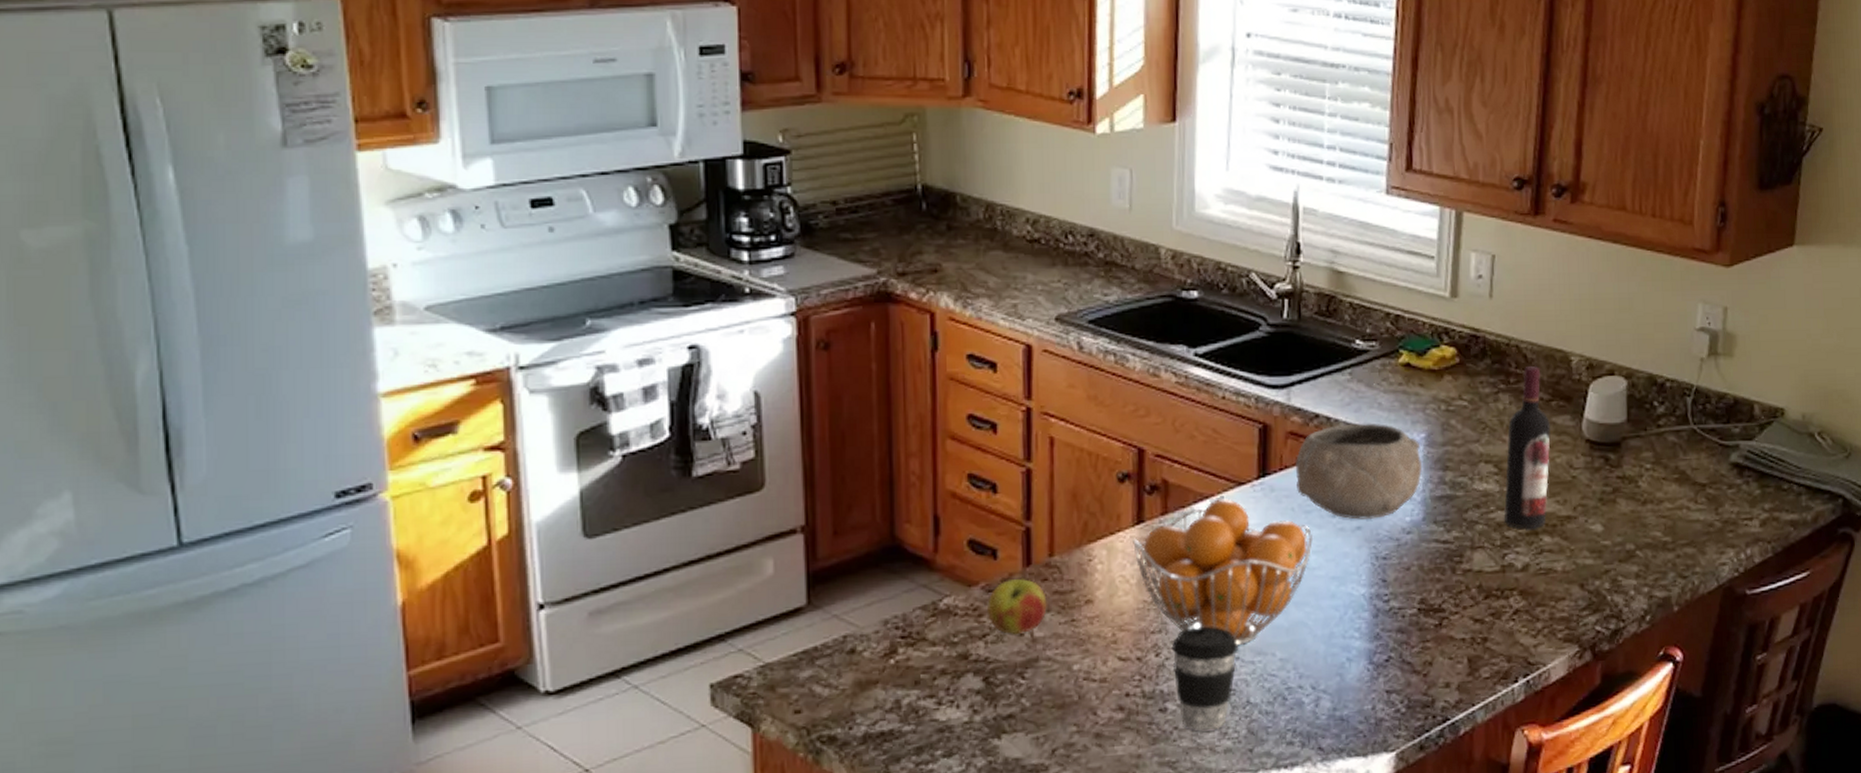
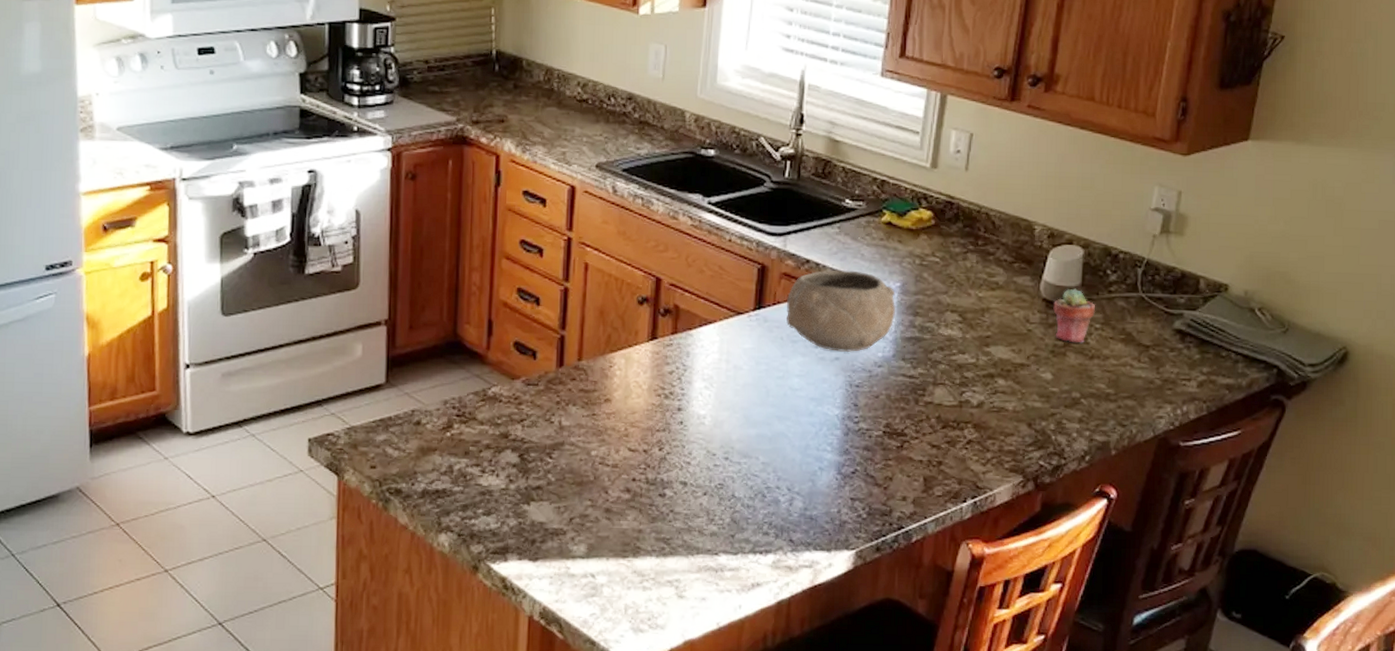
apple: present [986,578,1048,635] -> none [525,376,575,422]
fruit basket: present [1133,498,1314,646] -> none [647,325,798,449]
coffee cup: present [1171,626,1238,732] -> none [673,429,728,516]
wine bottle: present [1503,365,1551,529] -> none [964,231,1012,371]
potted succulent: none [1598,425,1645,488] -> present [1053,288,1096,343]

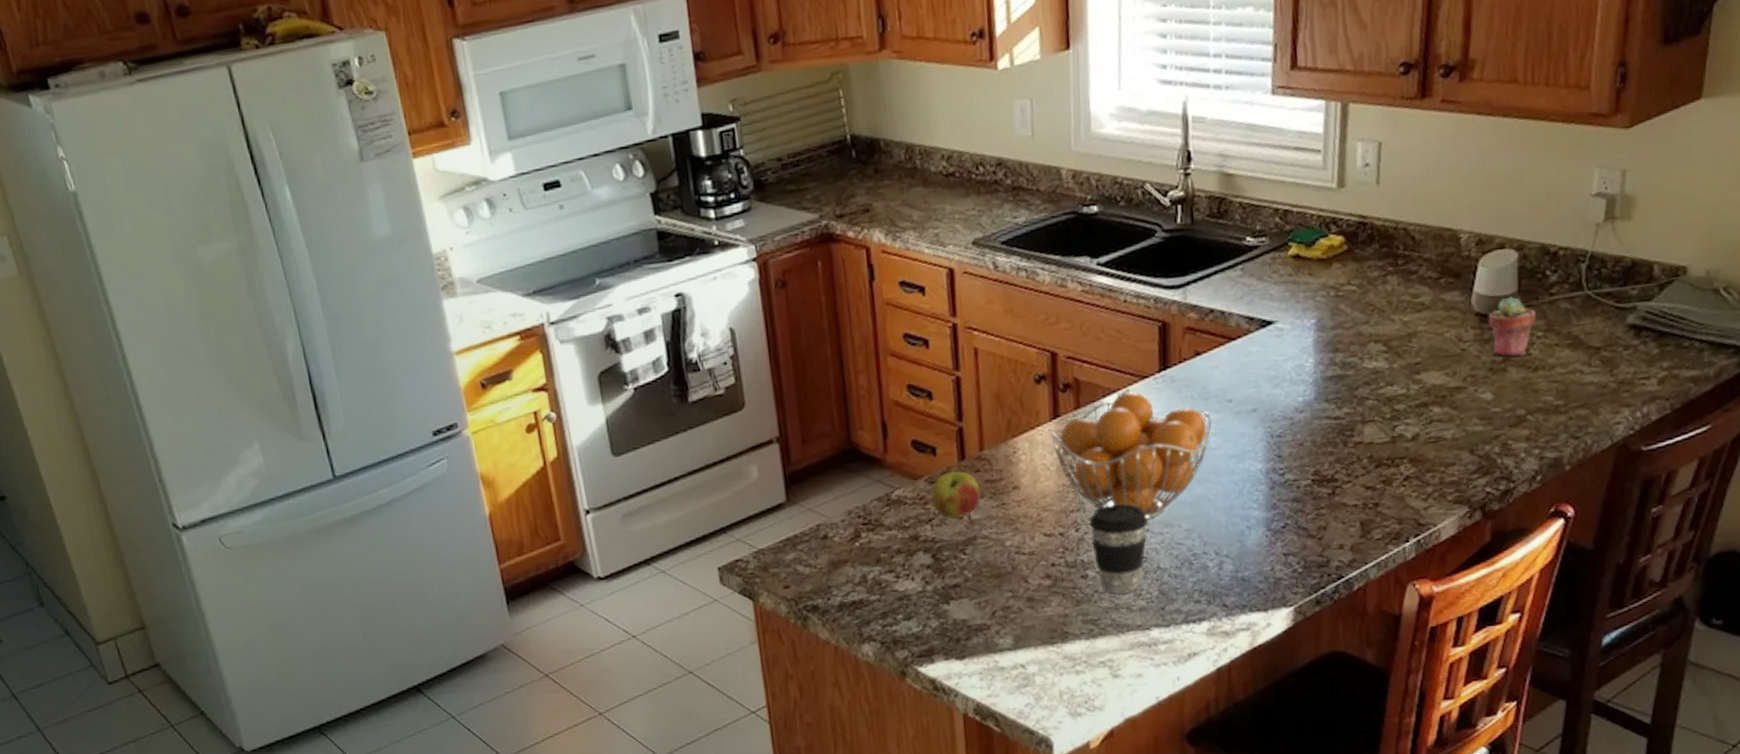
apple: none [525,376,575,422] -> present [930,470,982,519]
fruit basket: none [647,325,798,449] -> present [1051,391,1213,520]
coffee cup: none [673,429,728,516] -> present [1089,503,1148,594]
bowl: present [786,270,895,352] -> none [1192,313,1313,403]

